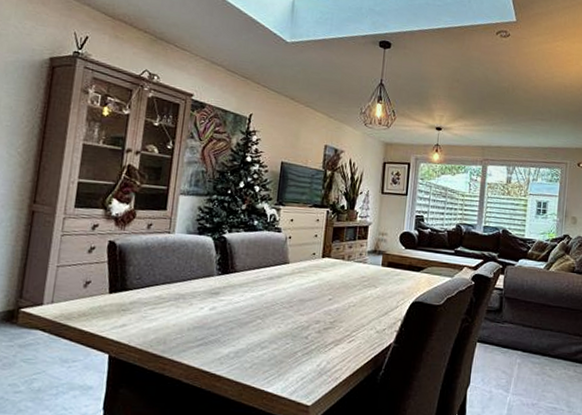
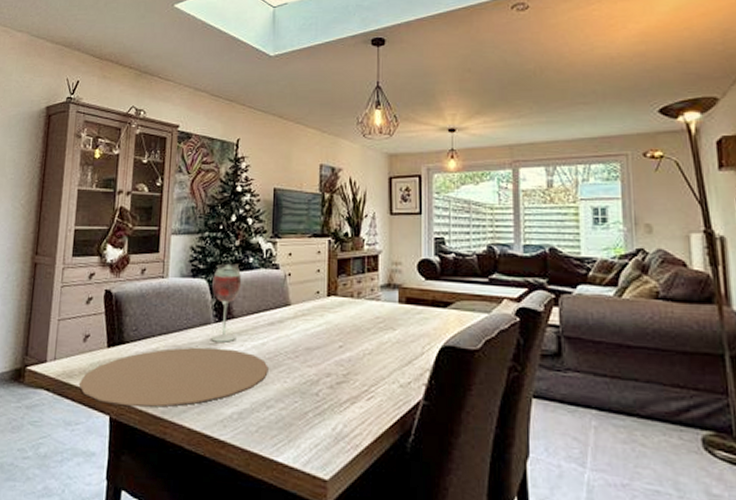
placemat: none [77,295,265,347] -> present [78,347,268,408]
wineglass: none [213,224,246,293] -> present [211,263,242,343]

